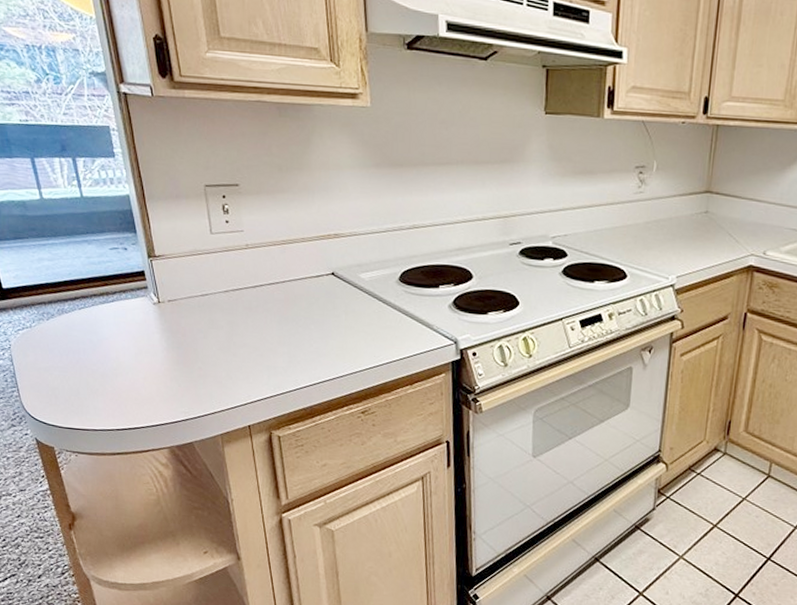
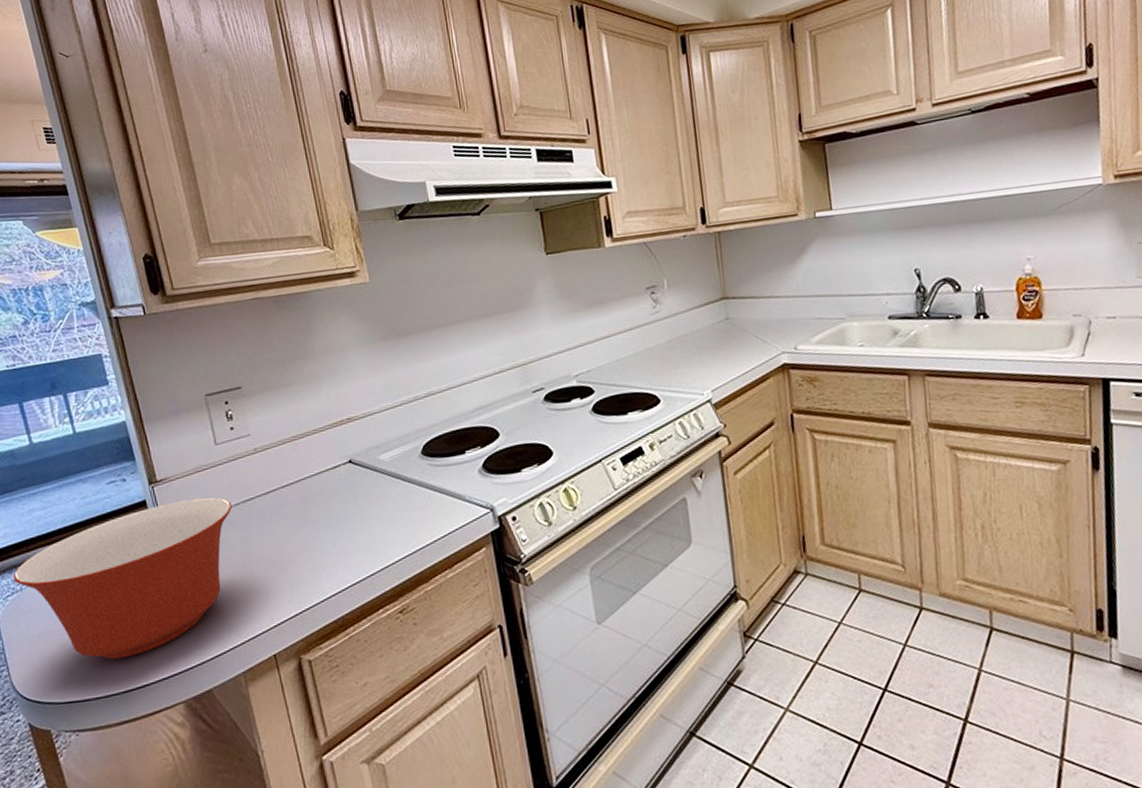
mixing bowl: none [23,277,222,402] -> present [13,497,232,660]

